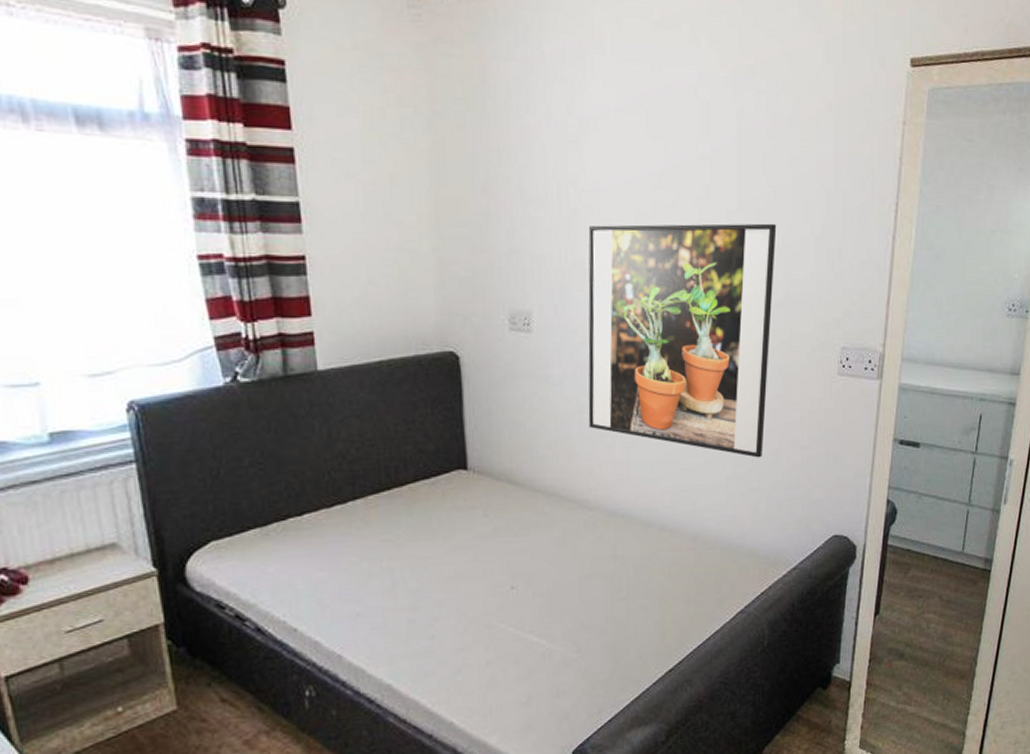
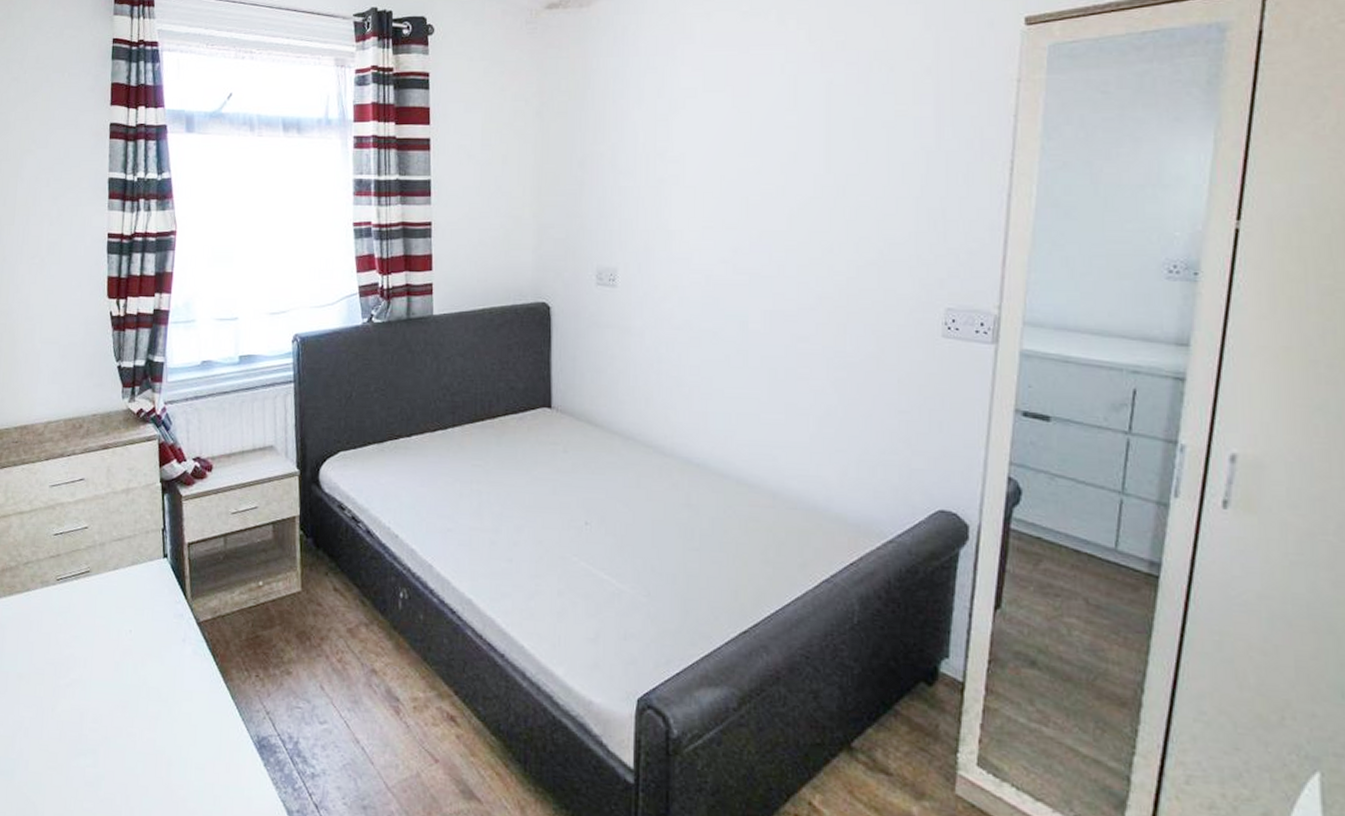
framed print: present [588,223,777,458] -> none [667,185,869,419]

